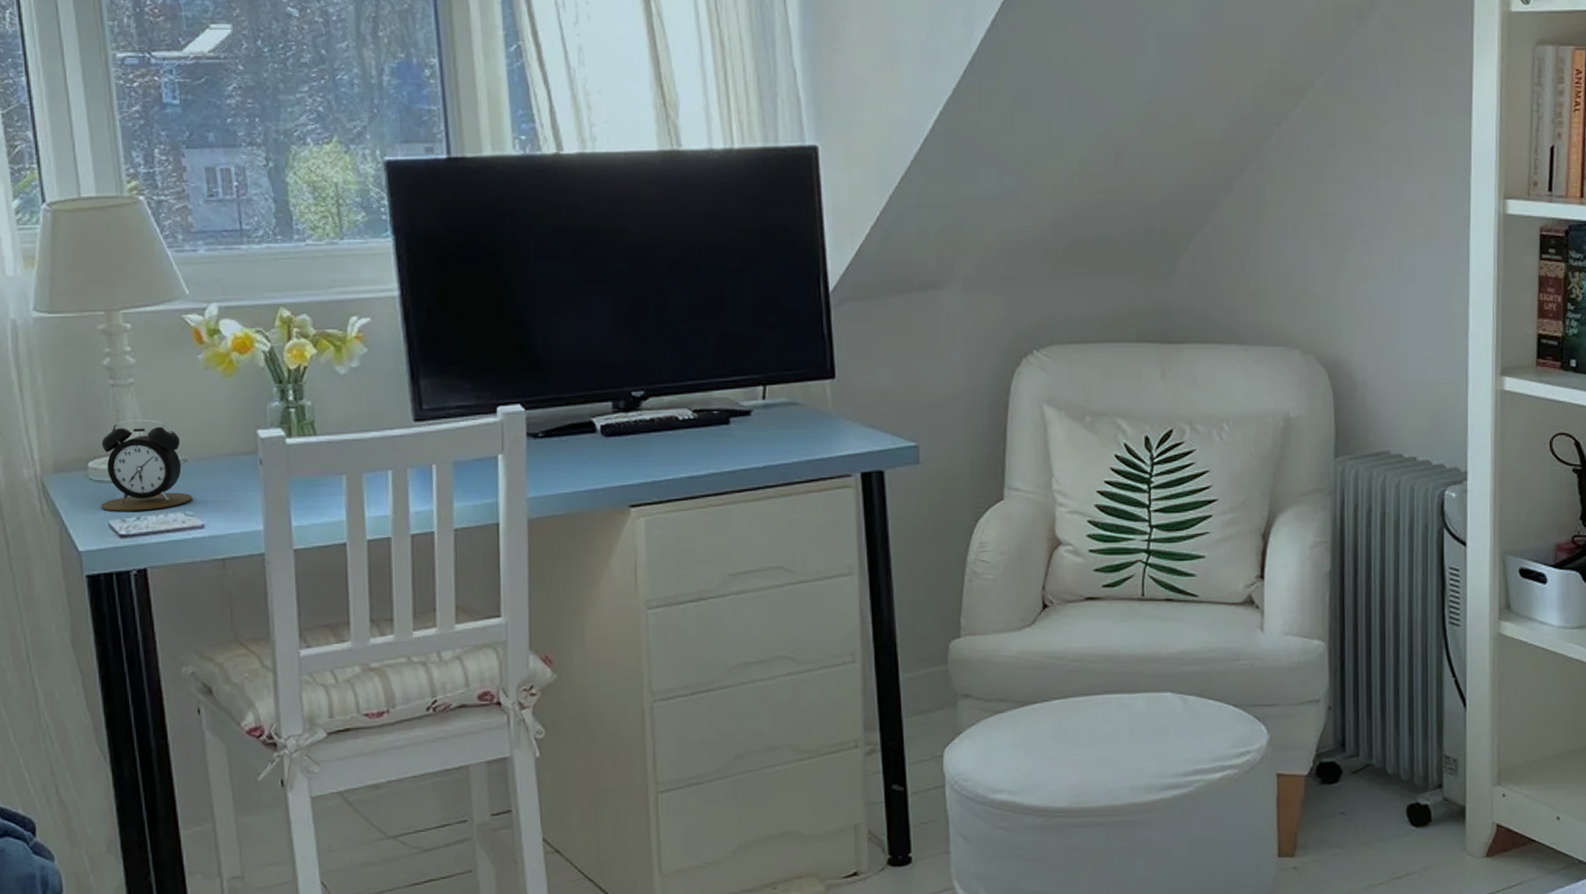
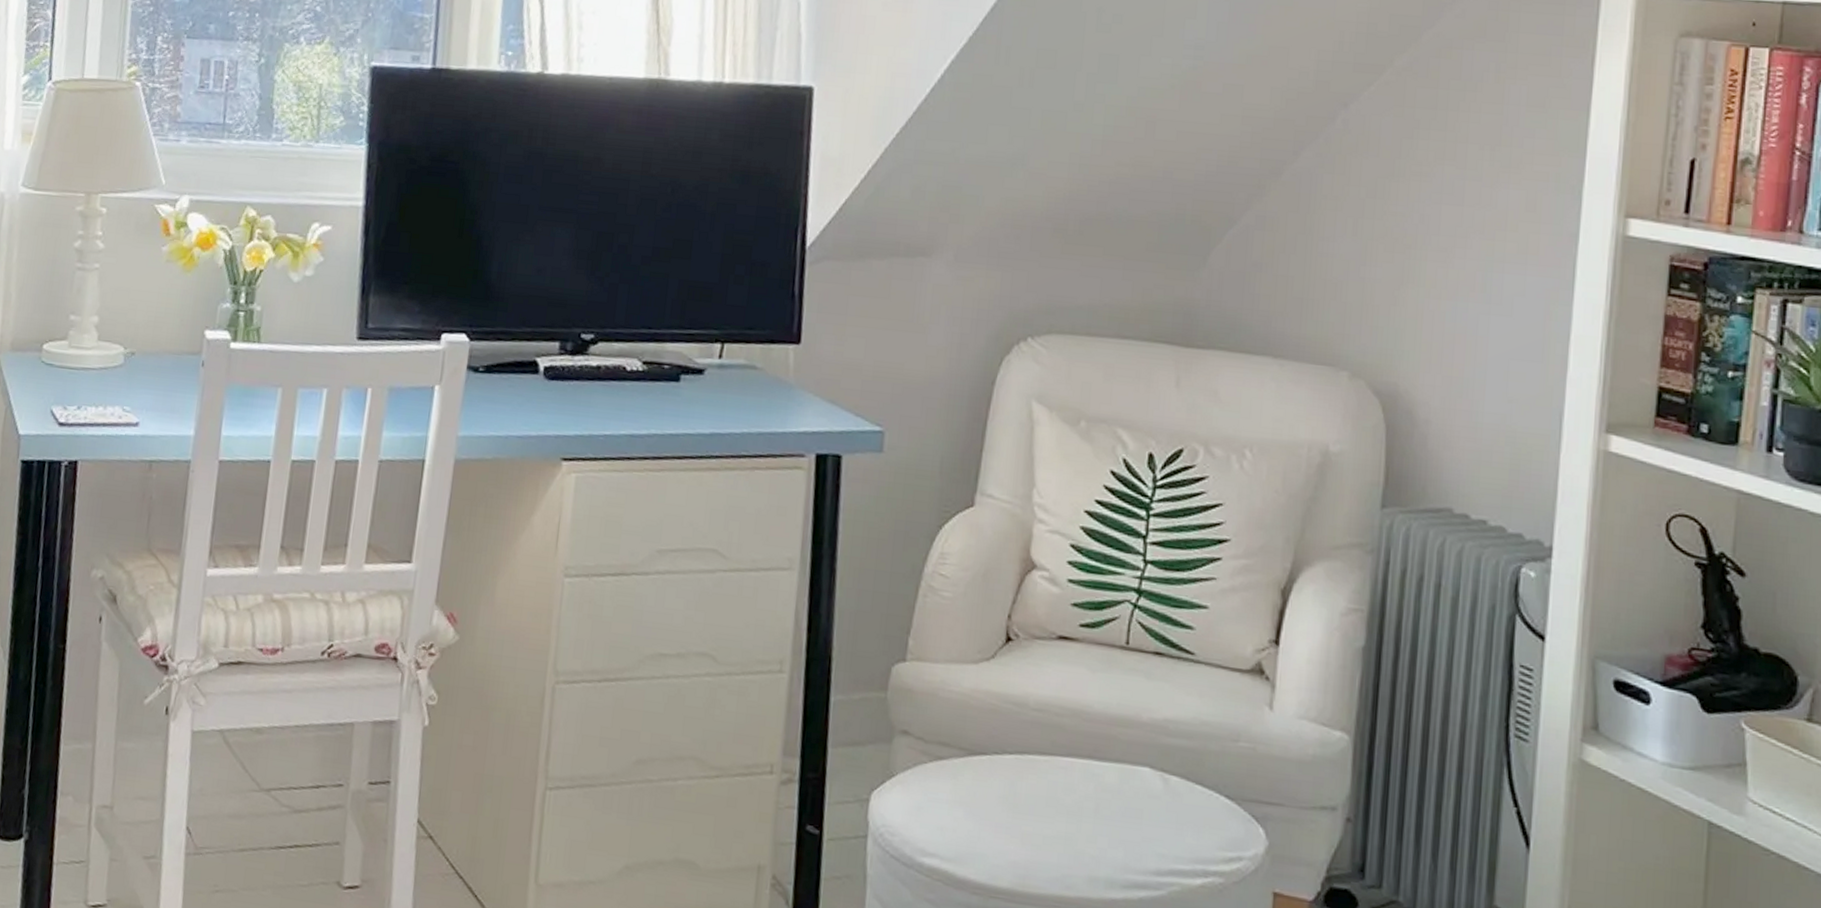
alarm clock: present [101,419,193,511] -> none [47,305,133,401]

